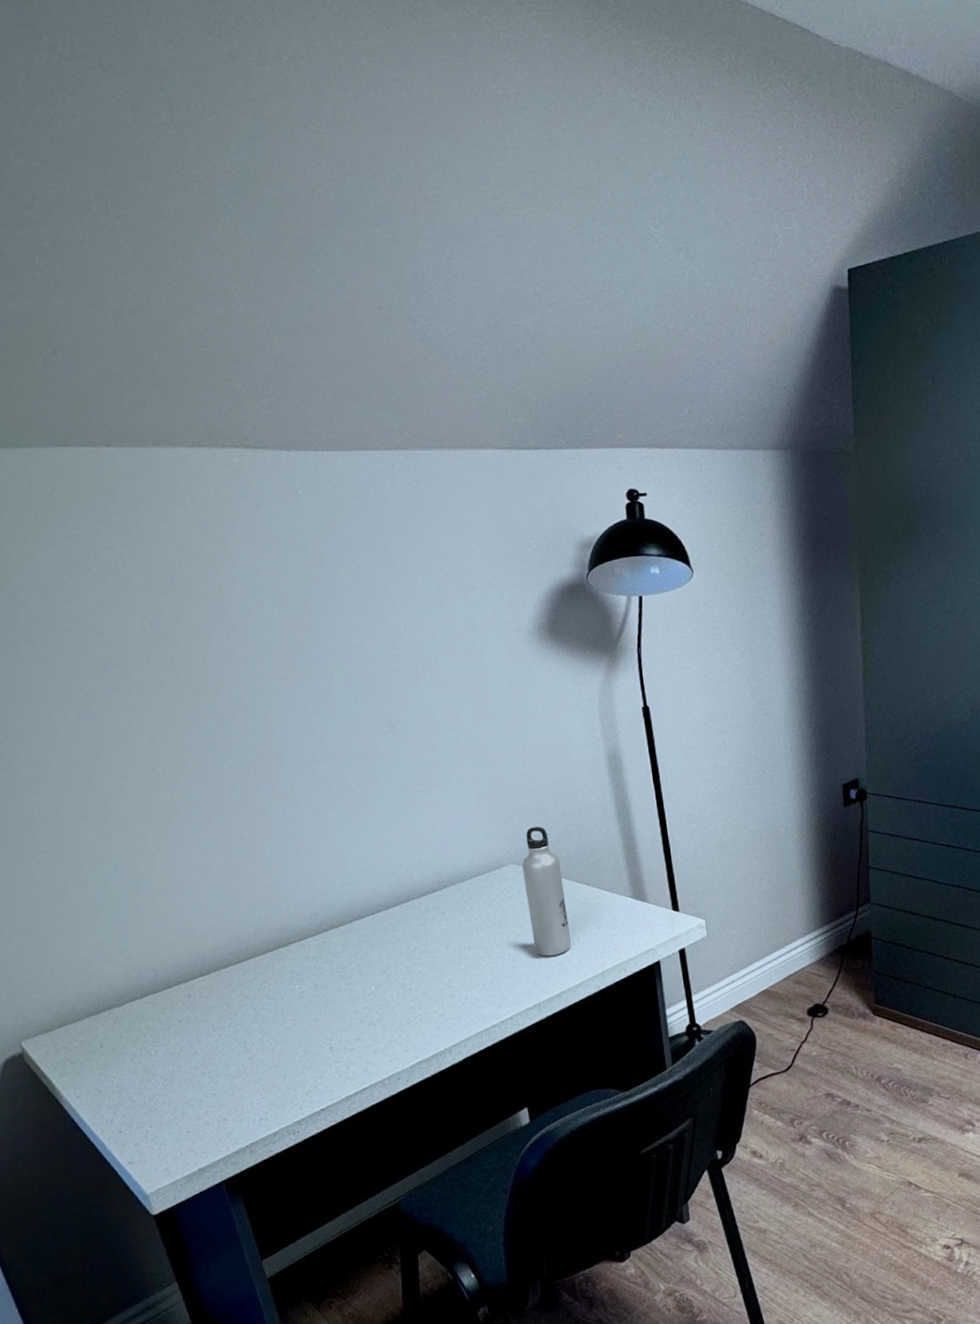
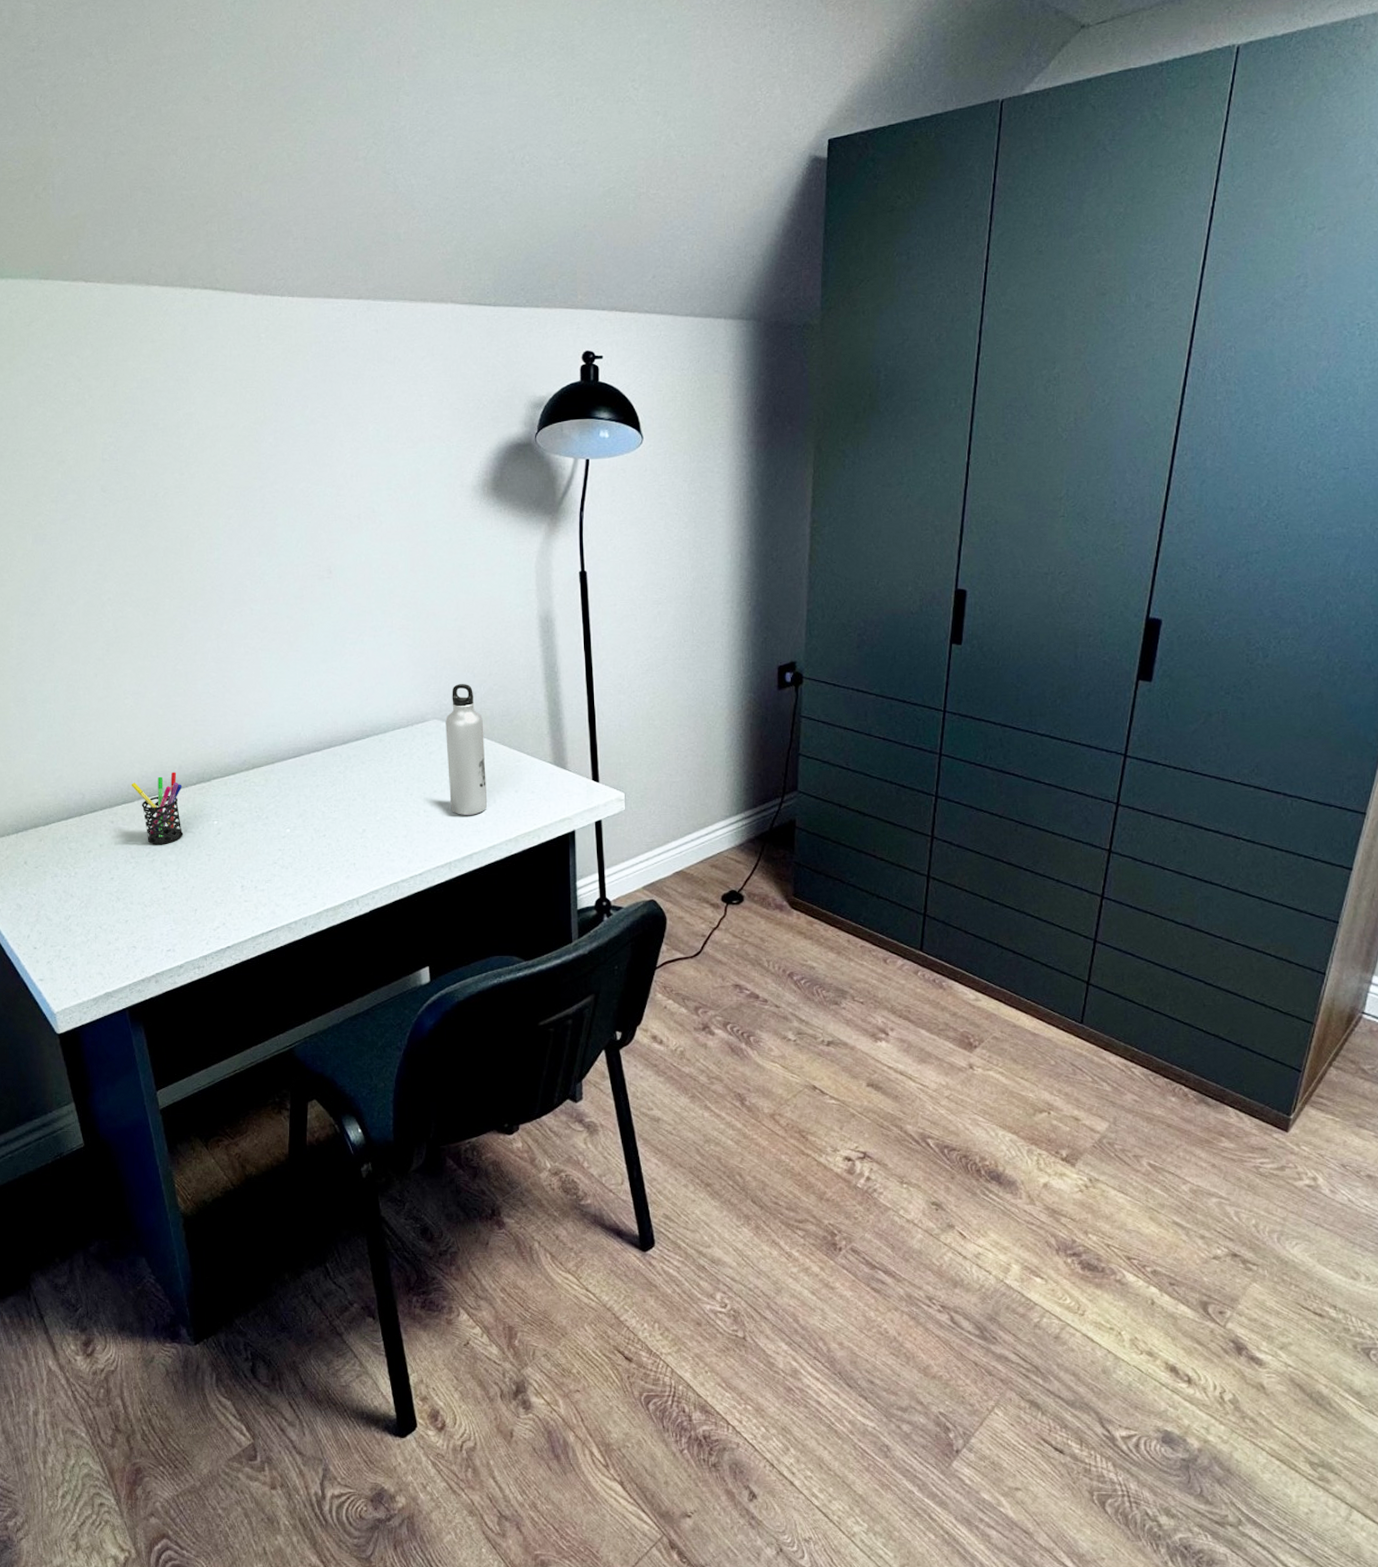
pen holder: none [205,939,265,1015] -> present [131,772,184,844]

